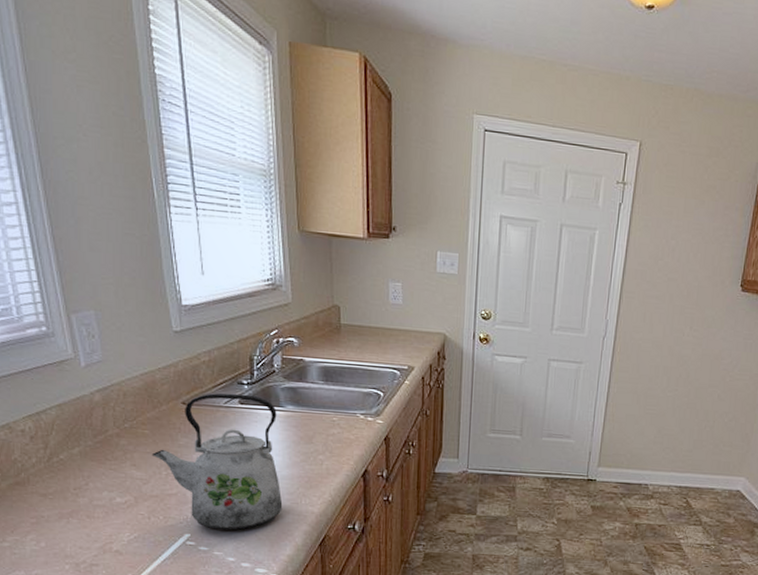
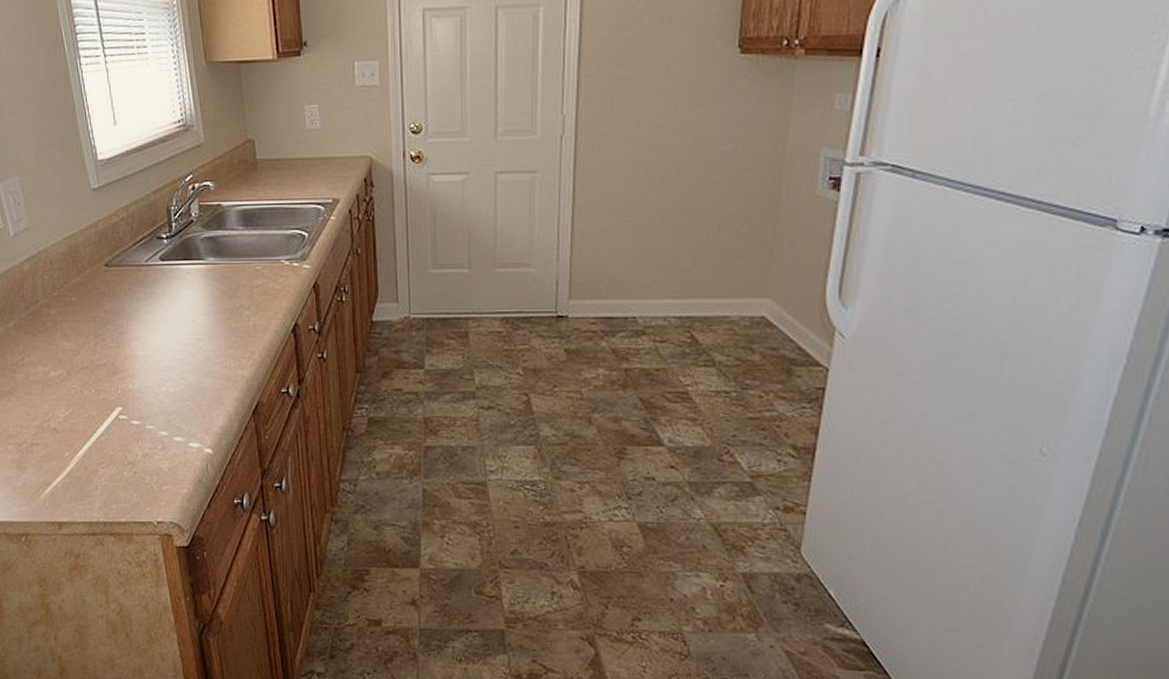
kettle: present [151,393,283,531] -> none [79,249,212,401]

